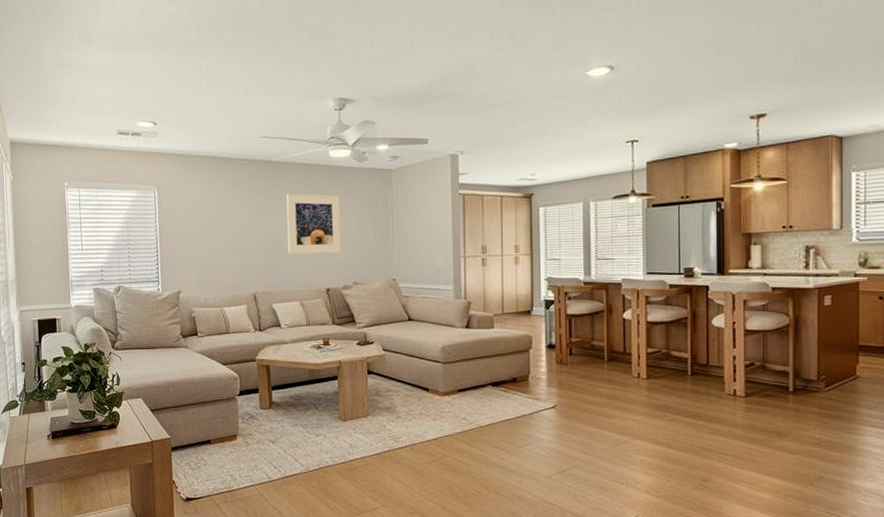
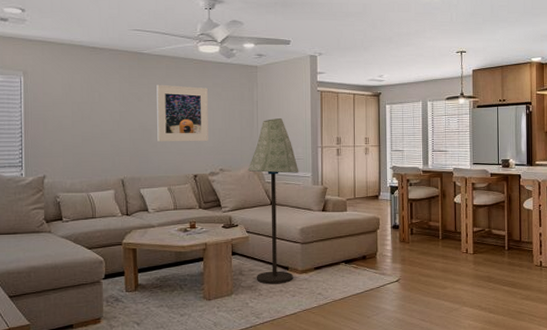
floor lamp: none [383,226,440,407] -> present [248,118,299,284]

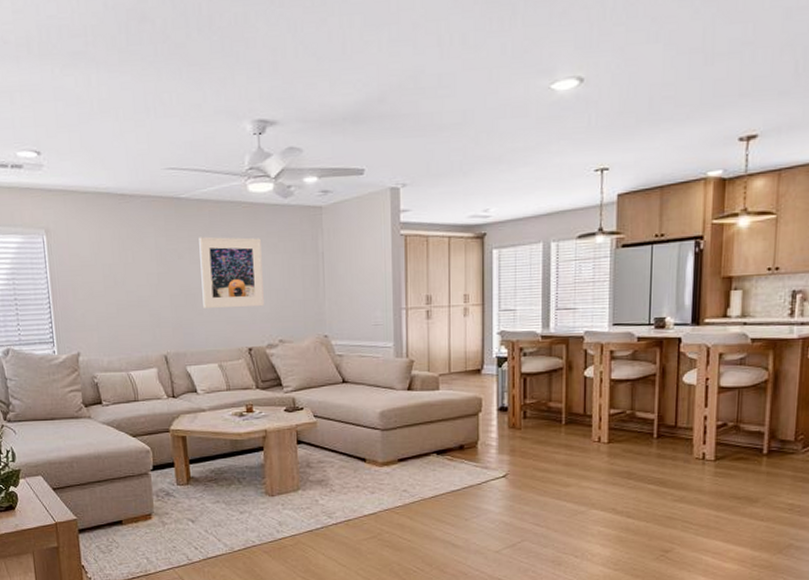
floor lamp: present [248,118,299,284] -> none [313,273,378,479]

